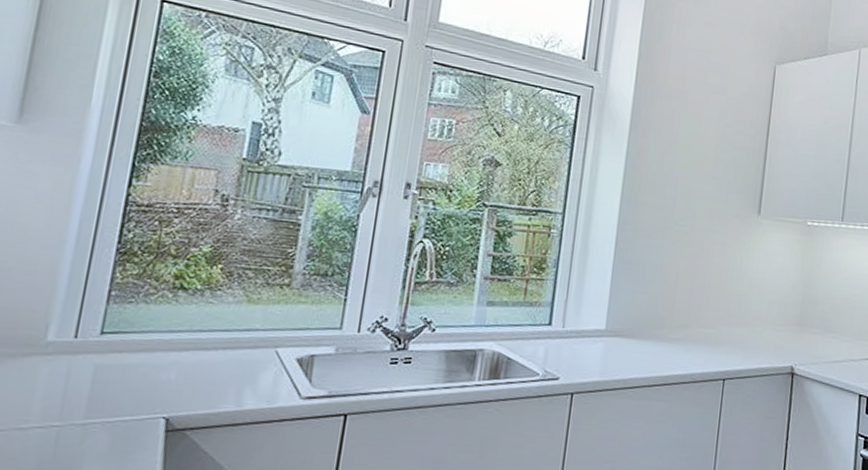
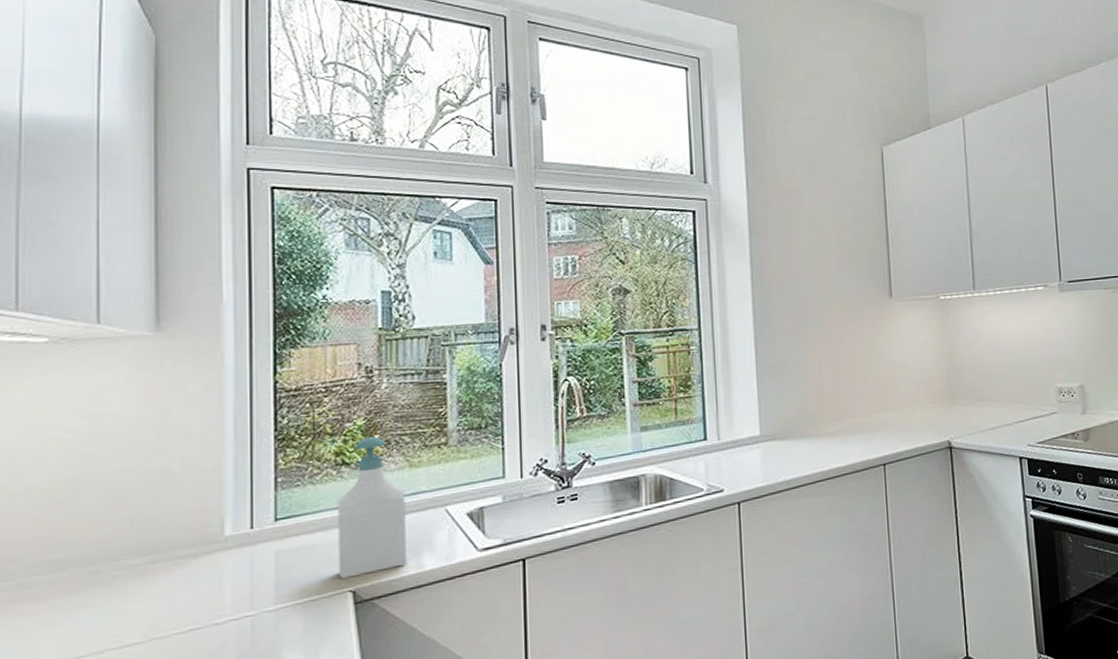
soap bottle: none [155,265,239,404] -> present [337,437,407,579]

